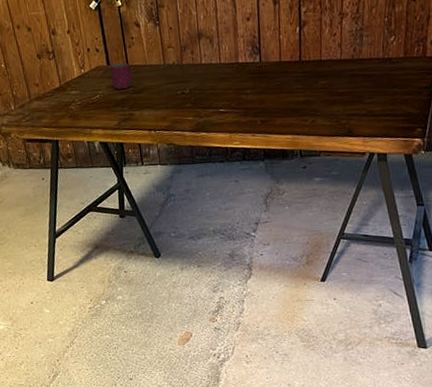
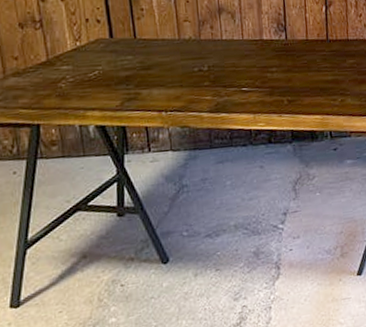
mug: present [110,62,133,89] -> none [113,35,141,65]

